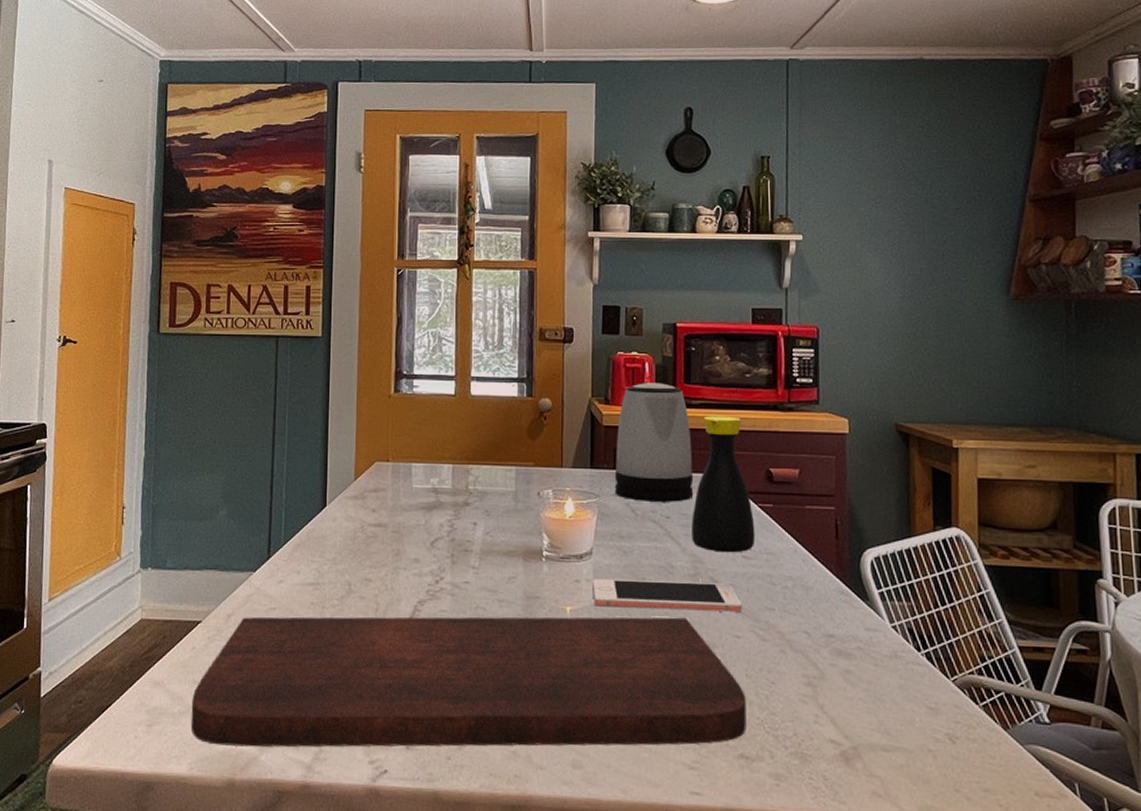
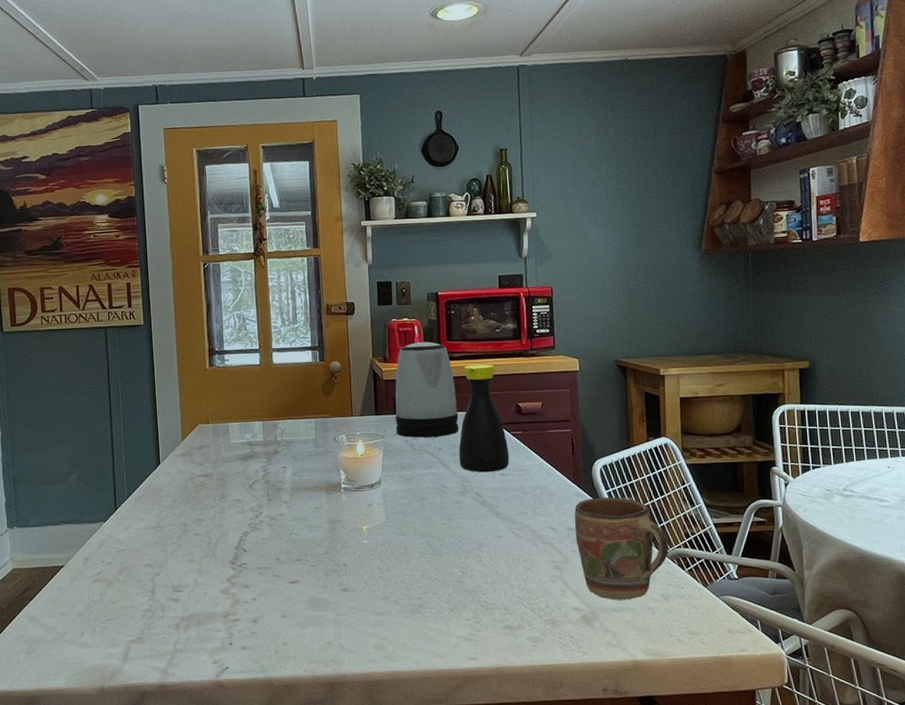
cutting board: present [191,616,747,747] -> none [62,526,510,662]
cell phone: present [592,579,742,612] -> none [383,496,502,524]
mug: none [835,597,957,737] -> present [574,497,669,600]

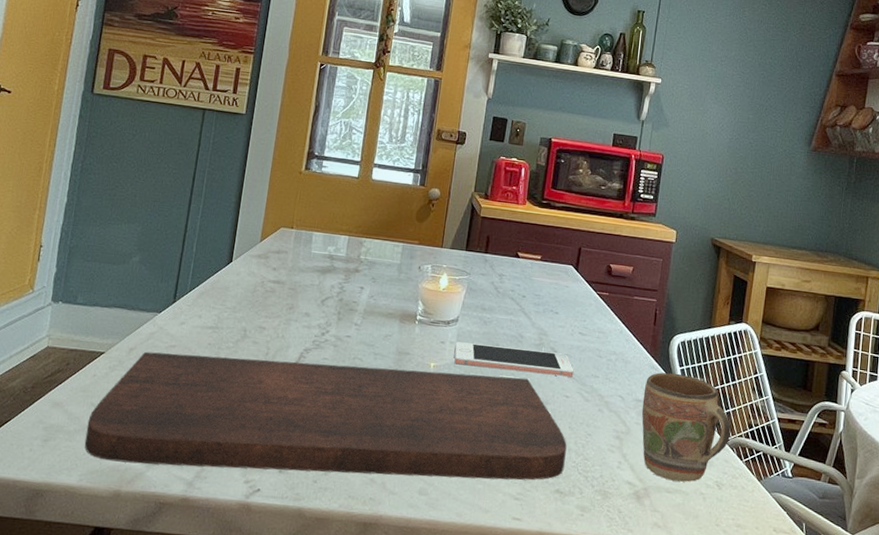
cutting board: none [62,526,510,662] -> present [84,351,567,480]
cell phone: none [383,496,502,524] -> present [454,342,574,377]
kettle: present [395,342,459,438] -> none [483,184,552,285]
bottle: present [458,364,510,473] -> none [541,217,593,330]

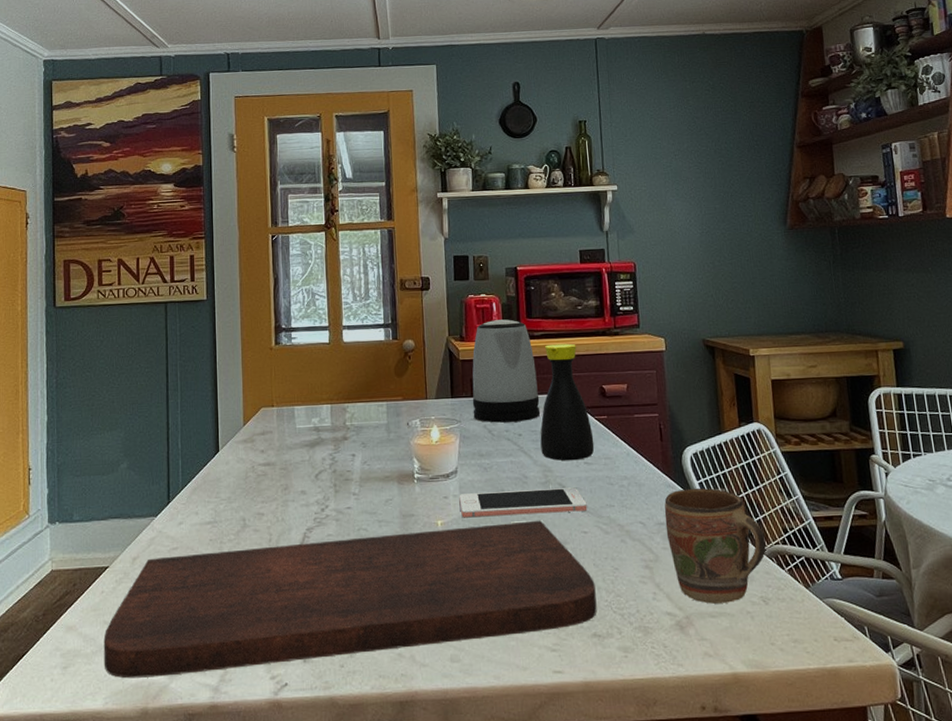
kettle: none [483,184,552,285] -> present [472,319,541,423]
bottle: none [541,217,593,330] -> present [540,343,595,461]

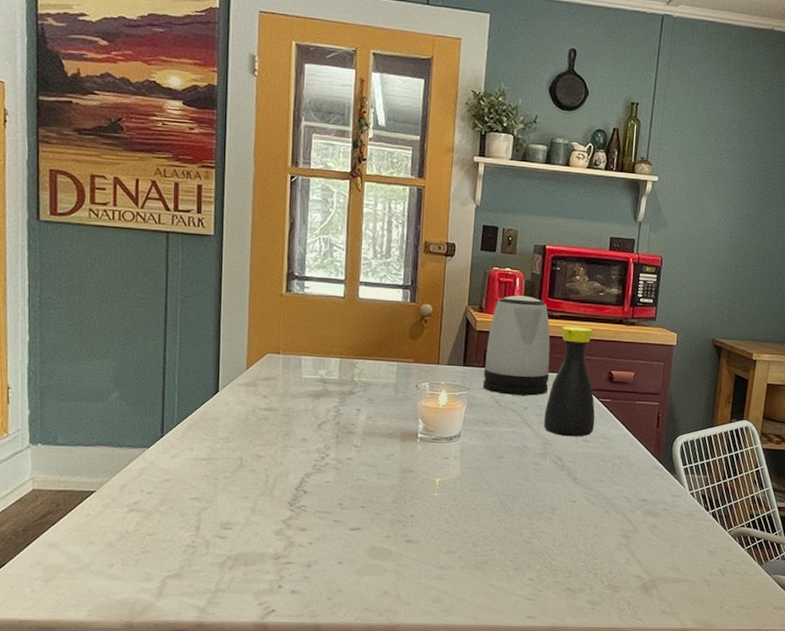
cutting board: present [103,520,597,679] -> none [88,486,576,596]
cell phone: present [459,487,587,518] -> none [459,457,580,483]
mug: present [664,487,766,604] -> none [647,472,733,572]

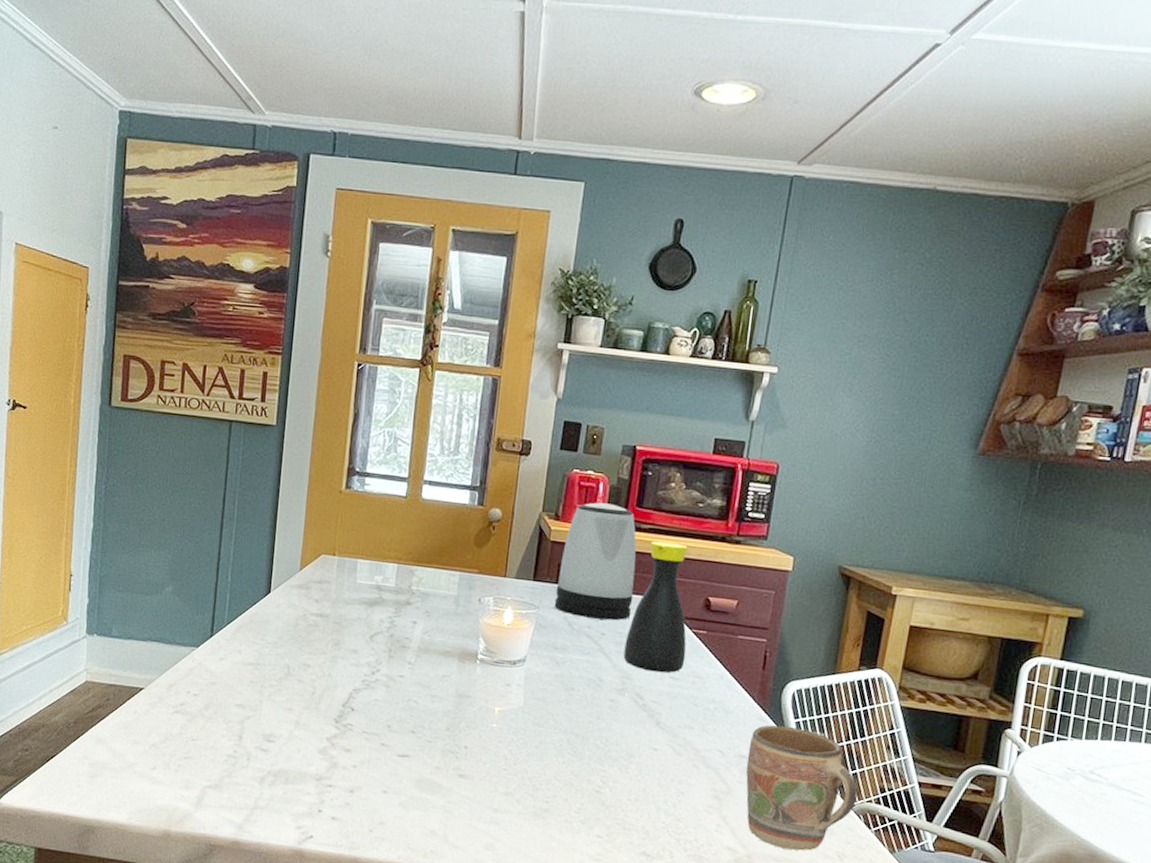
mug: none [647,472,733,572] -> present [746,725,858,851]

